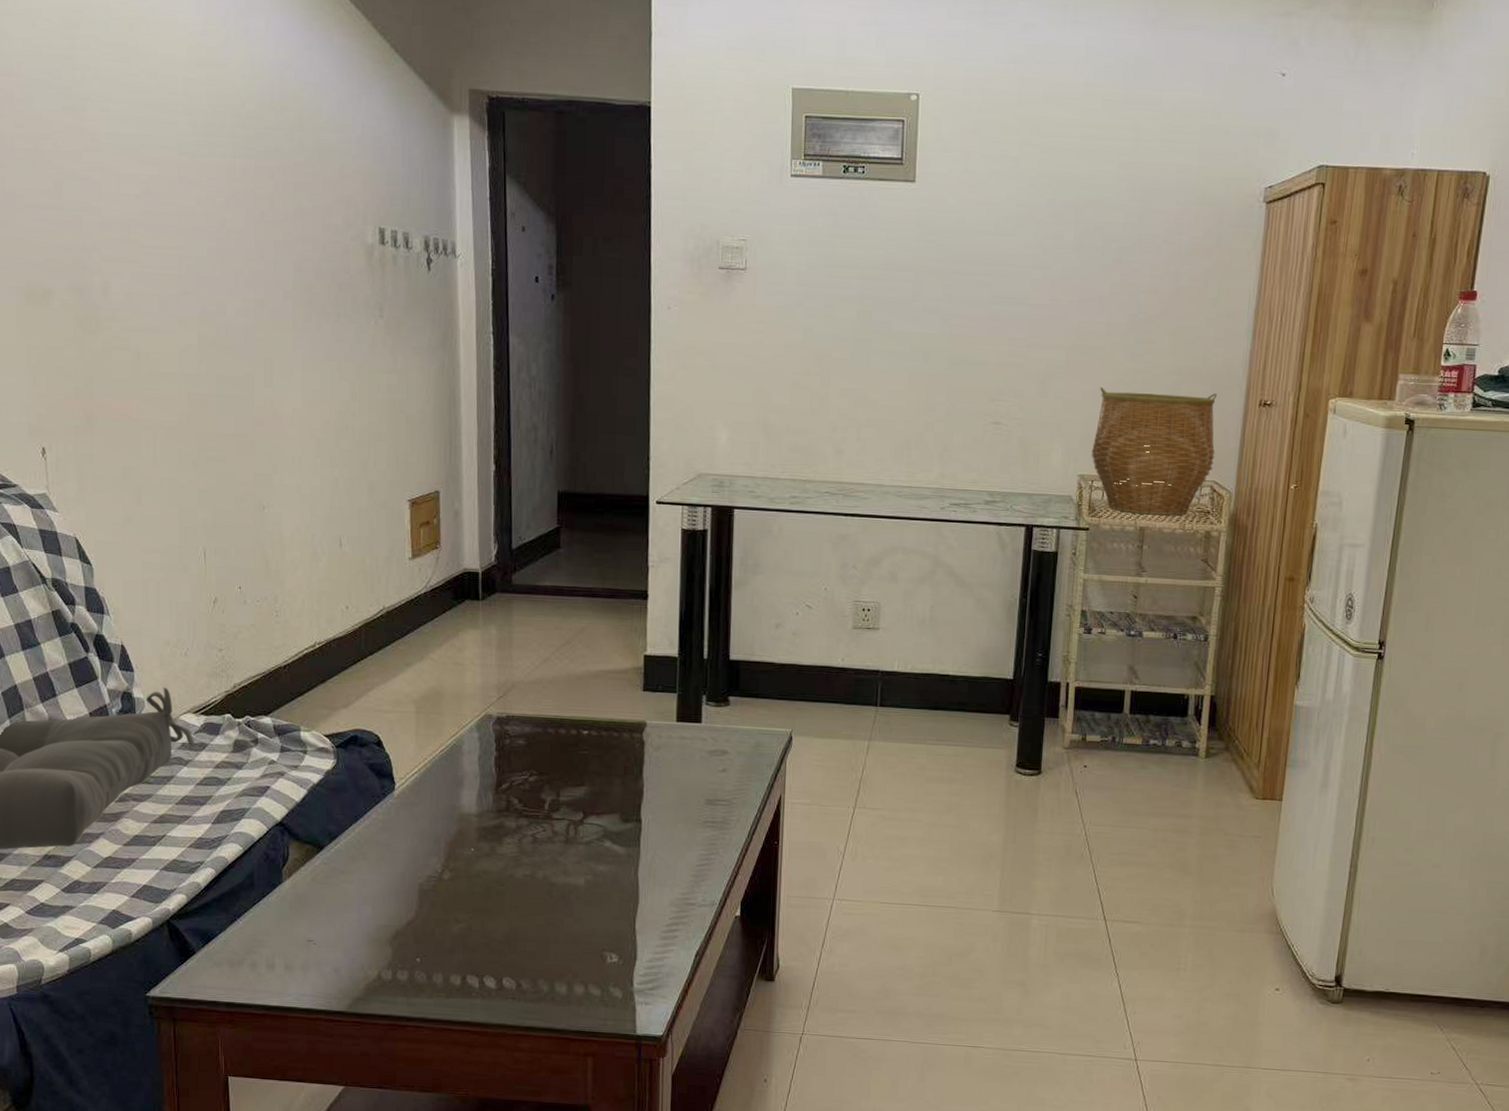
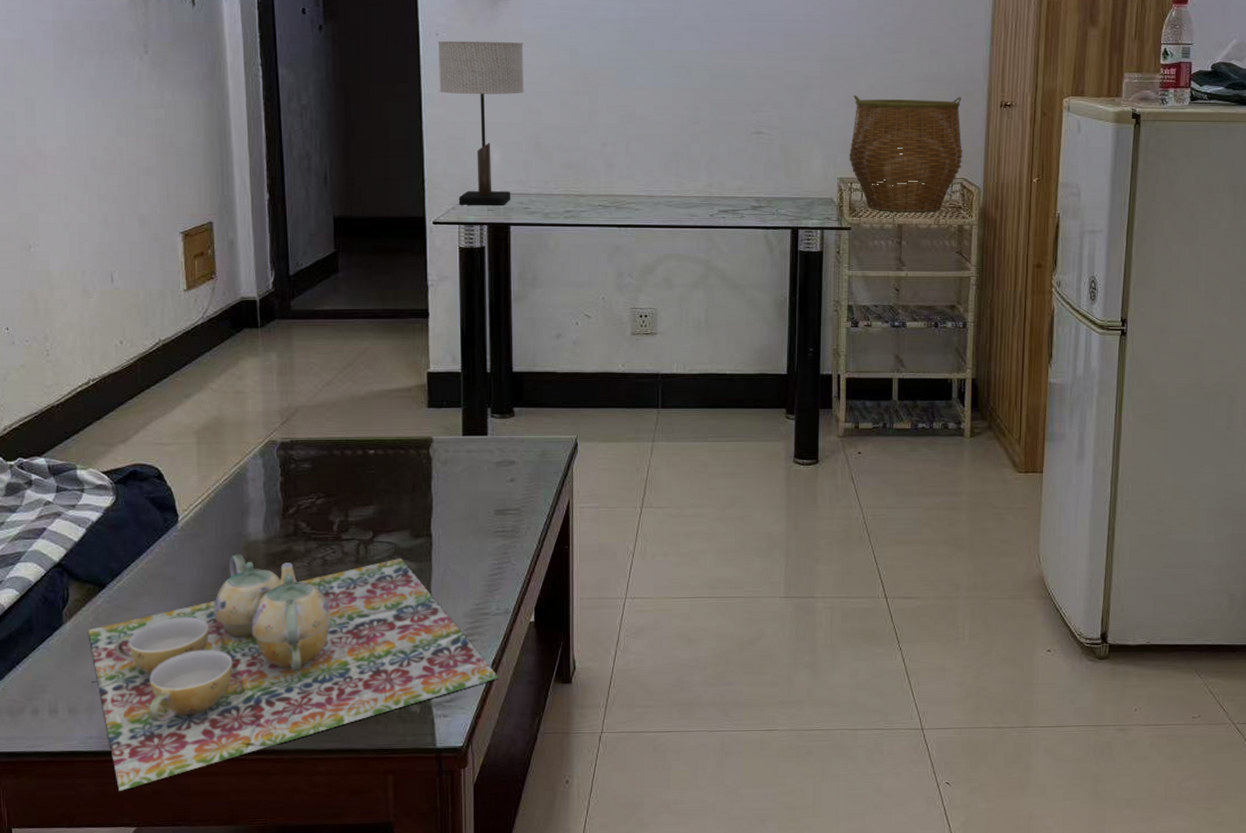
tea set: none [305,825,702,1050] -> present [87,553,499,791]
table lamp: none [669,314,756,488] -> present [438,40,525,205]

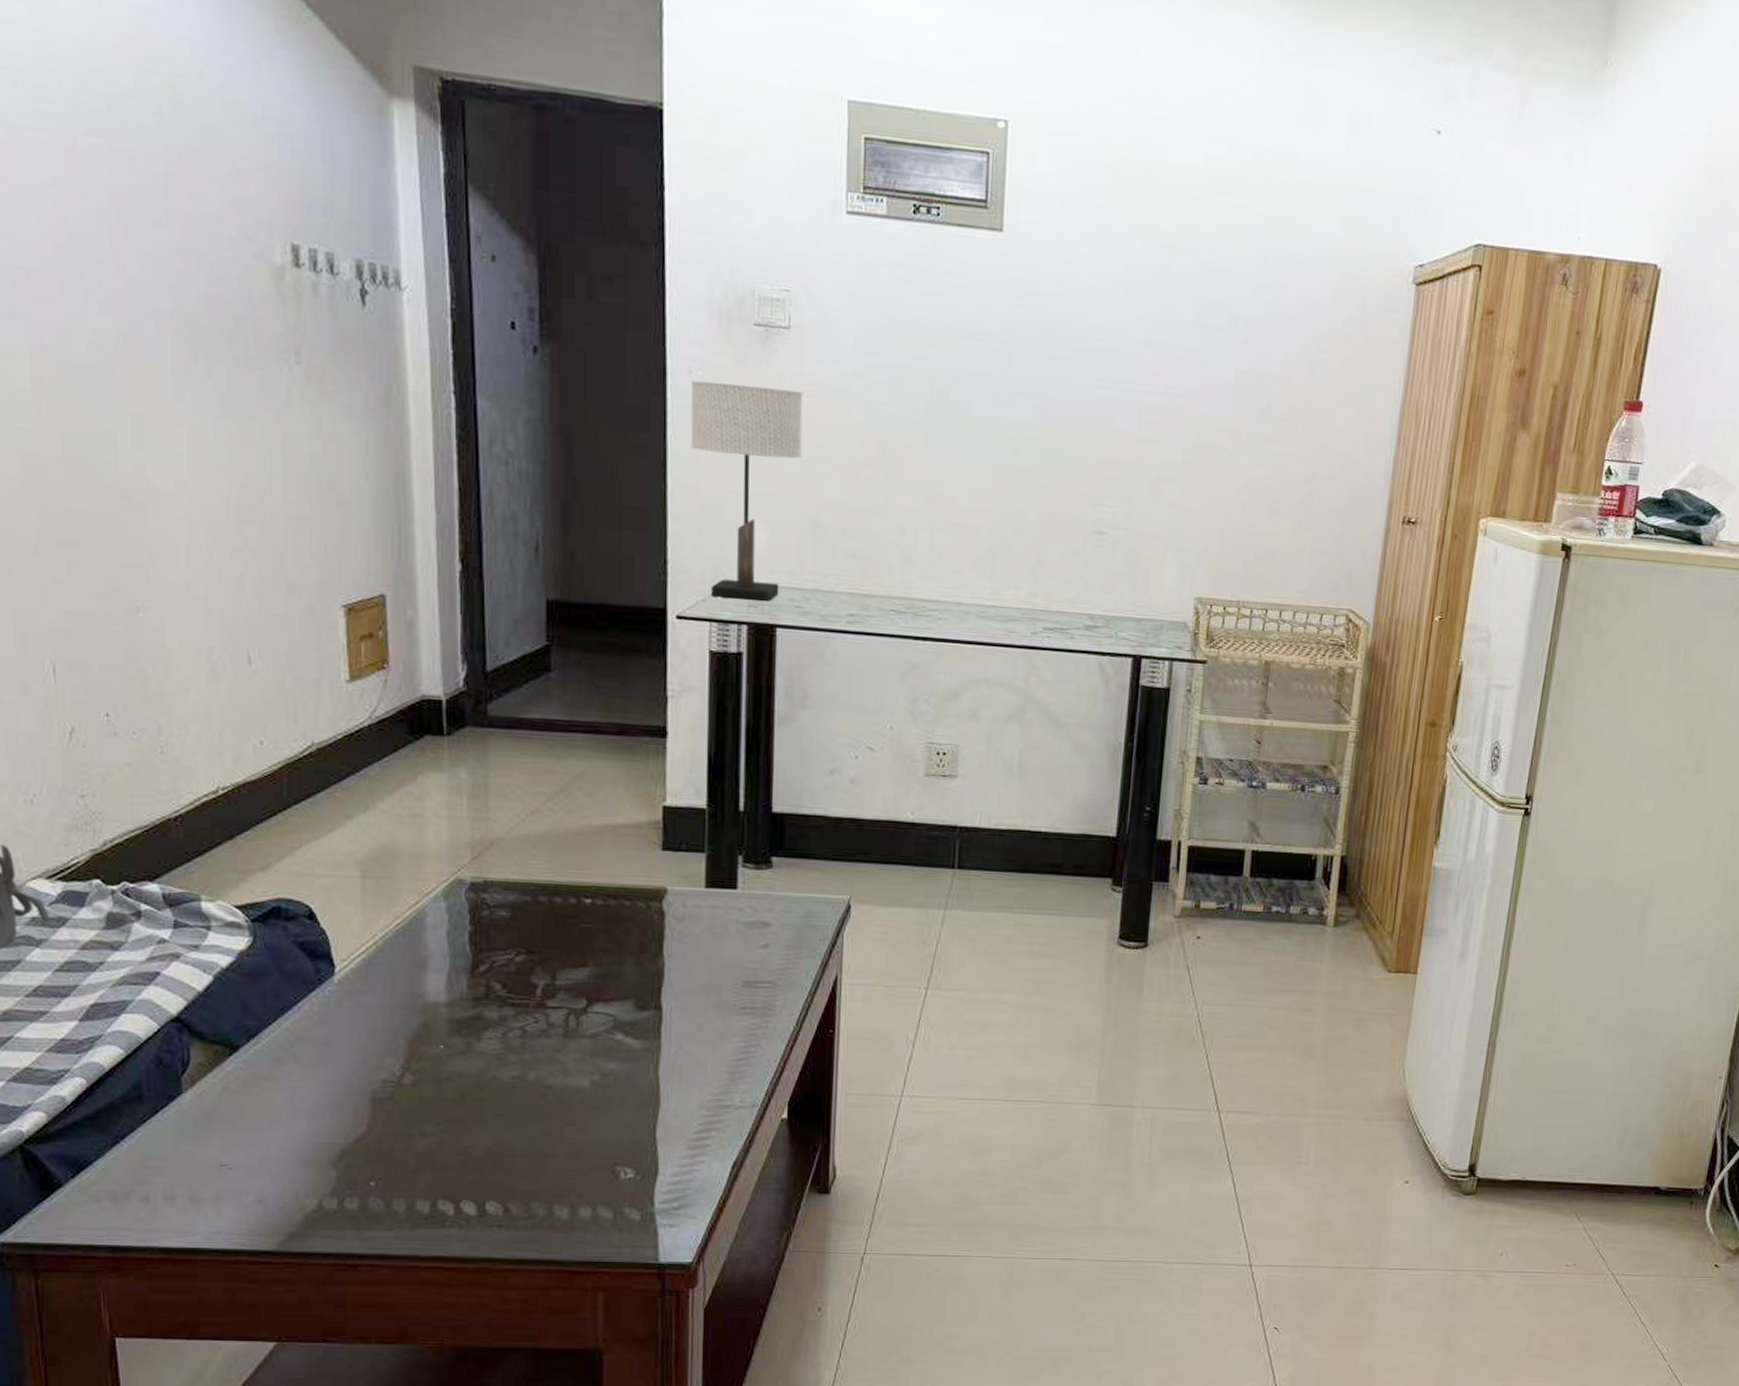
tea set: present [87,553,499,791] -> none [215,1017,741,1298]
basket: present [849,94,962,213] -> none [1210,493,1356,649]

